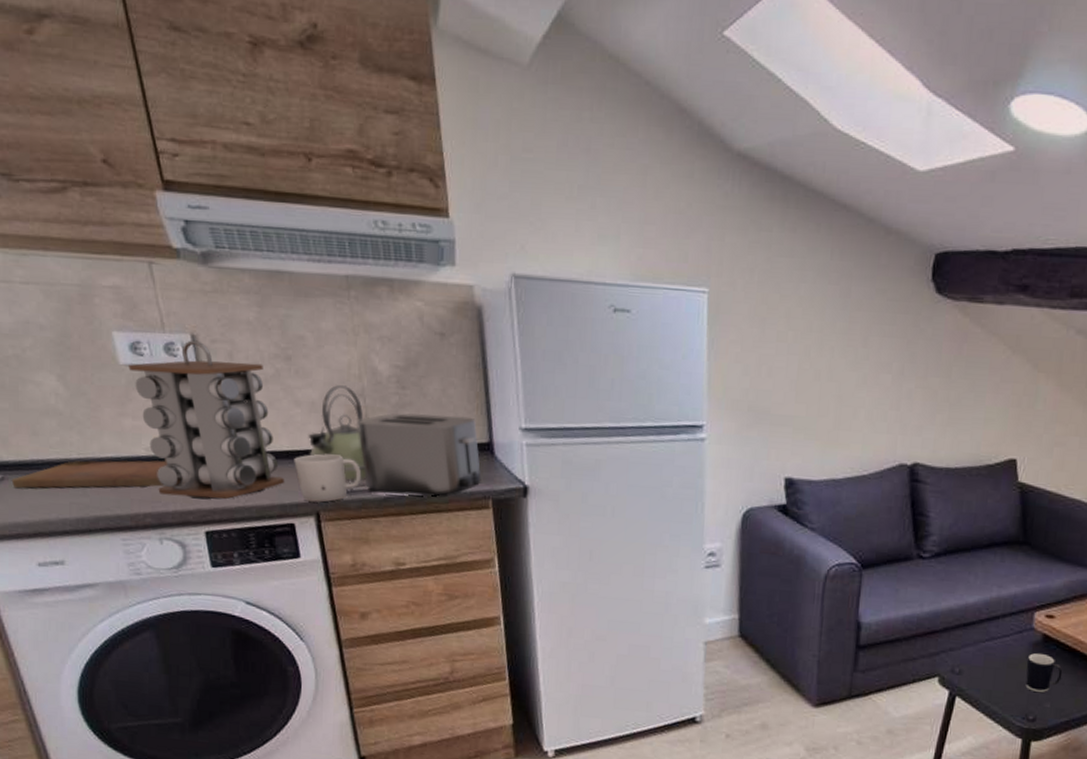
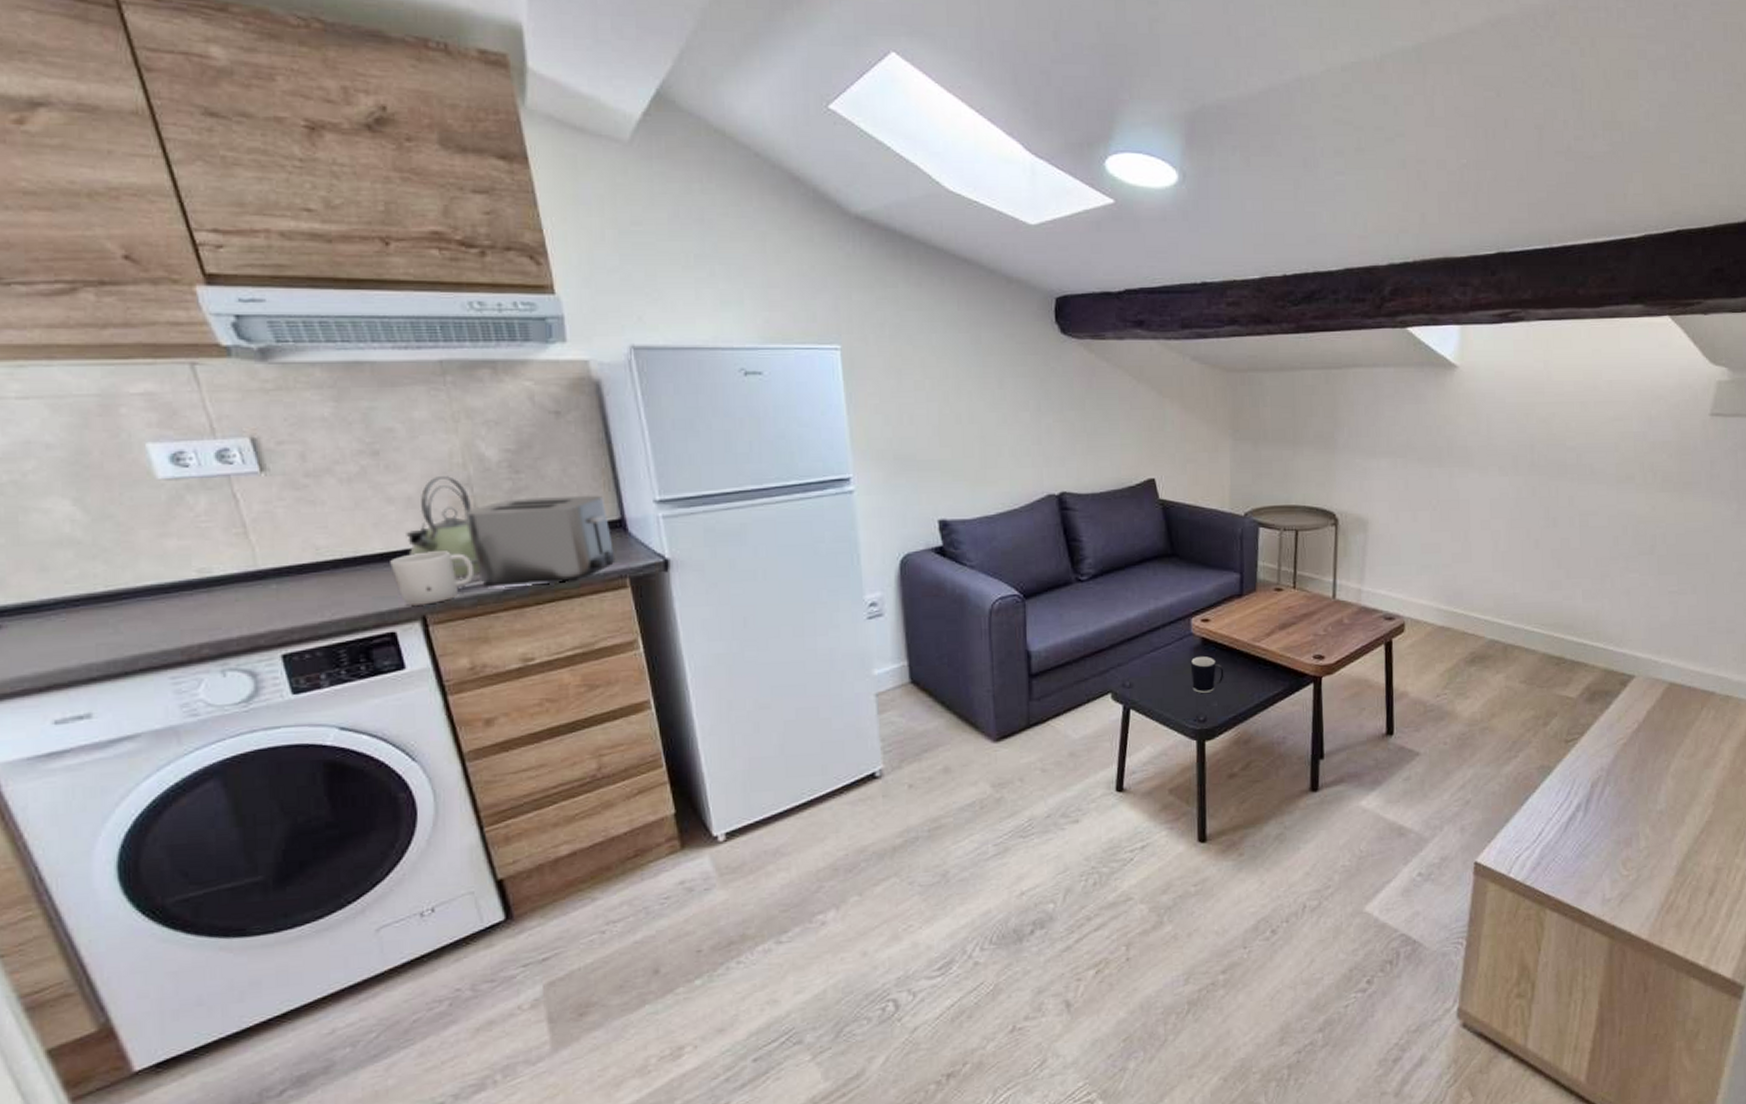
cutting board: present [11,460,166,489] -> none [11,582,226,636]
spice rack: present [129,340,285,499] -> none [170,444,381,620]

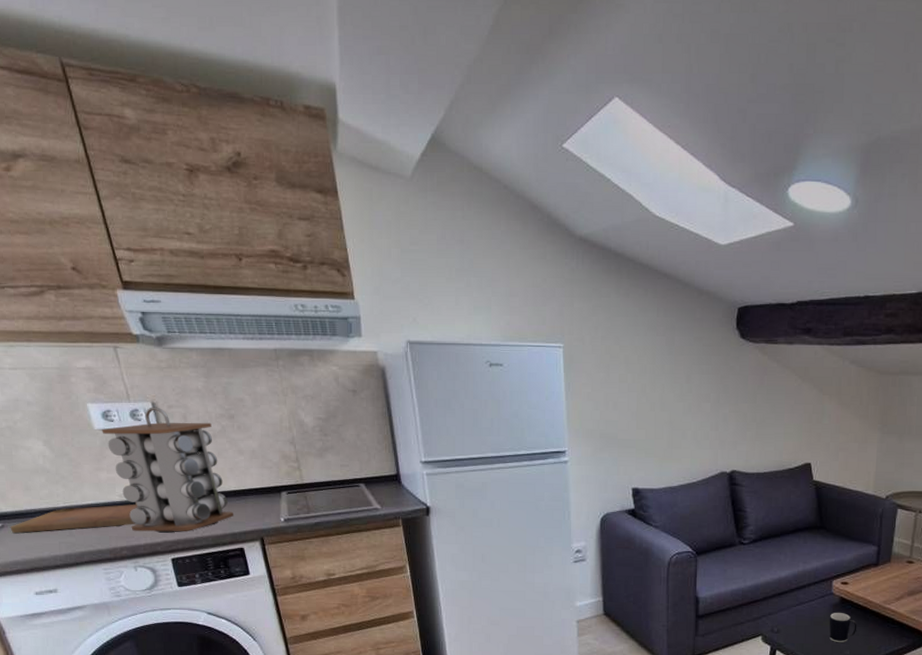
cutting board: none [11,582,226,636] -> present [10,504,137,534]
spice rack: none [170,444,381,620] -> present [102,407,234,533]
mug: present [390,551,475,606] -> none [240,491,296,530]
kettle: present [406,476,480,578] -> none [251,436,299,511]
toaster: present [464,495,616,587] -> none [290,454,392,520]

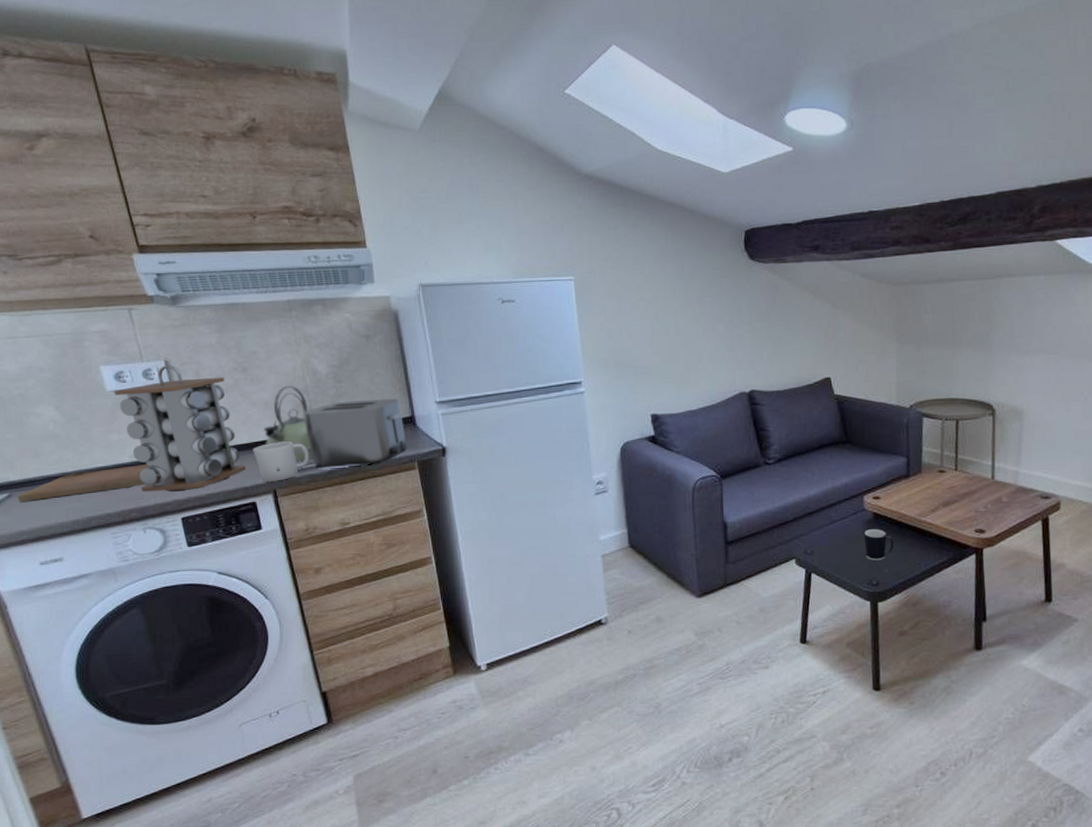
mug: none [240,491,296,530] -> present [253,441,309,482]
kettle: none [251,436,299,511] -> present [264,386,313,462]
toaster: none [290,454,392,520] -> present [303,398,407,469]

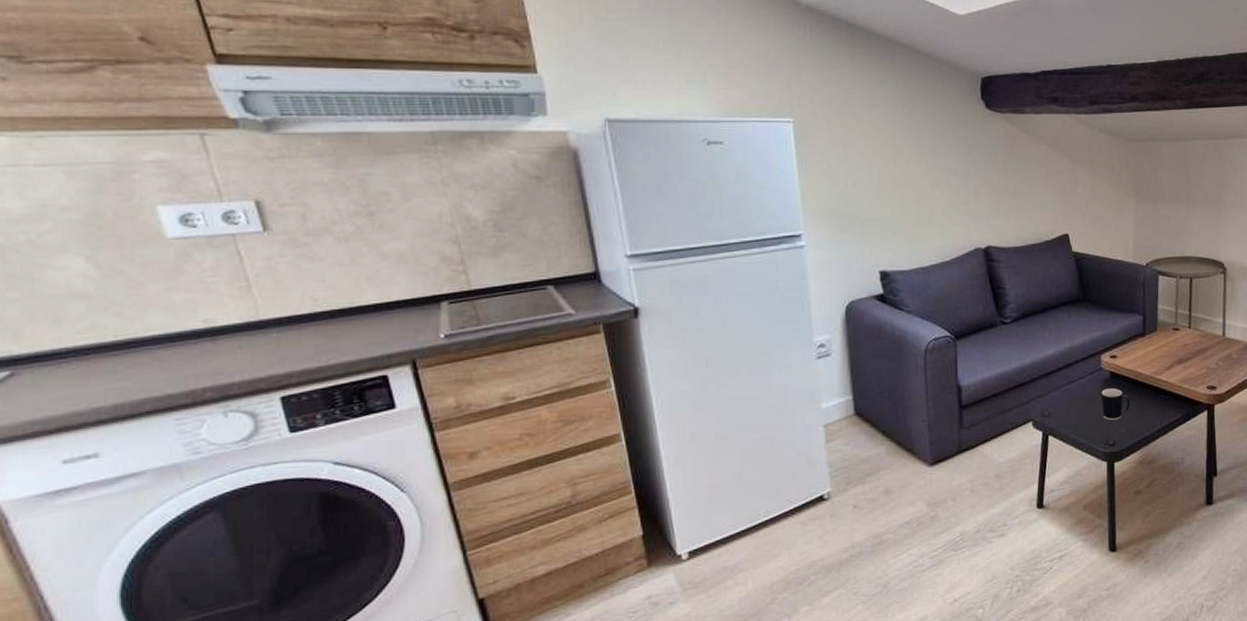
cutting board: present [17,465,147,503] -> none [24,331,229,383]
spice rack: present [114,365,247,492] -> none [178,206,374,366]
mug: present [253,441,309,482] -> none [383,301,461,351]
kettle: present [264,386,313,462] -> none [398,234,466,326]
toaster: present [303,398,407,469] -> none [452,250,590,334]

